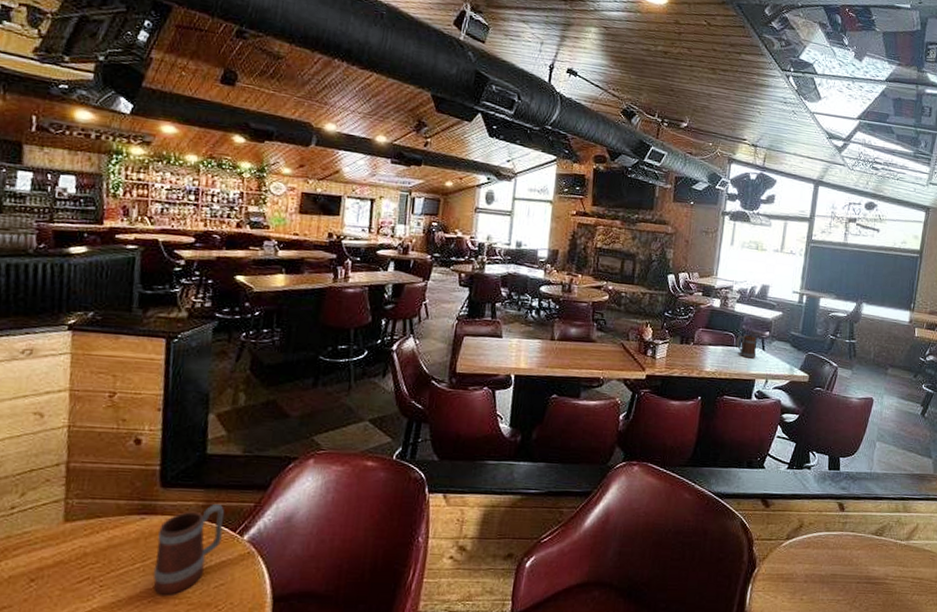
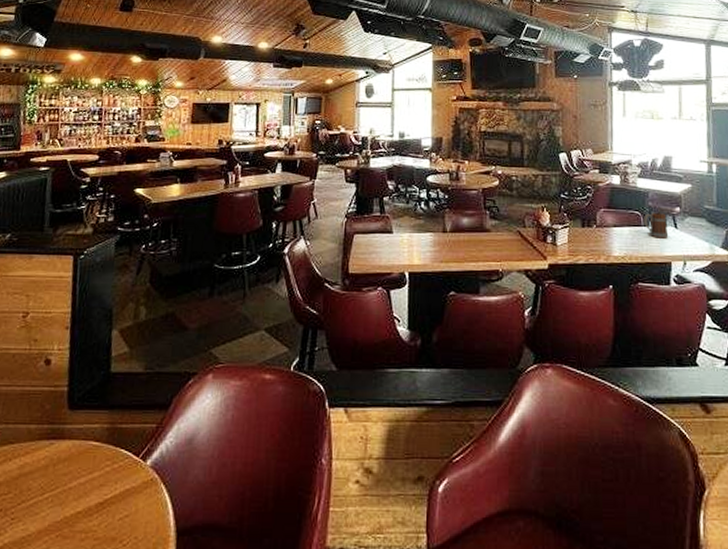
beer mug: present [152,503,225,595] -> none [60,425,129,529]

